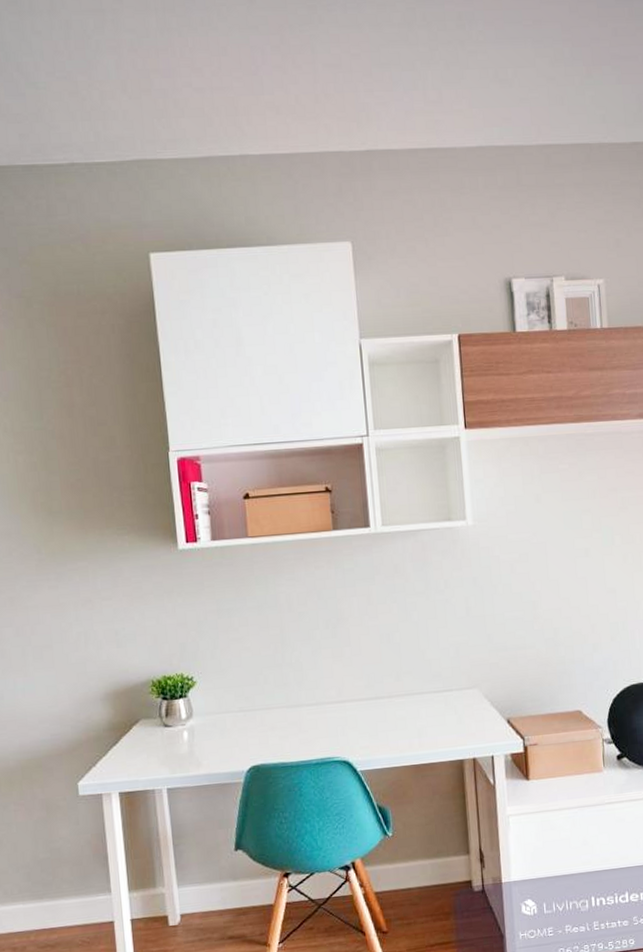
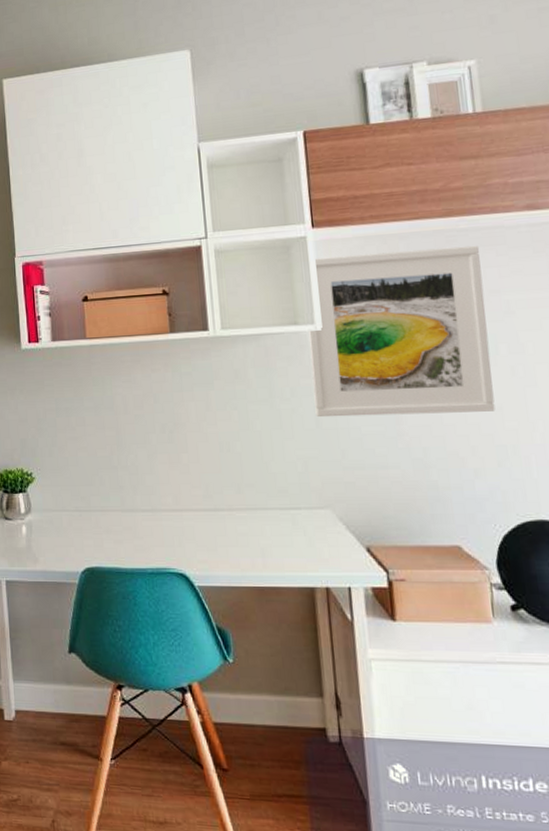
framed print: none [460,448,610,606] -> present [307,245,496,418]

